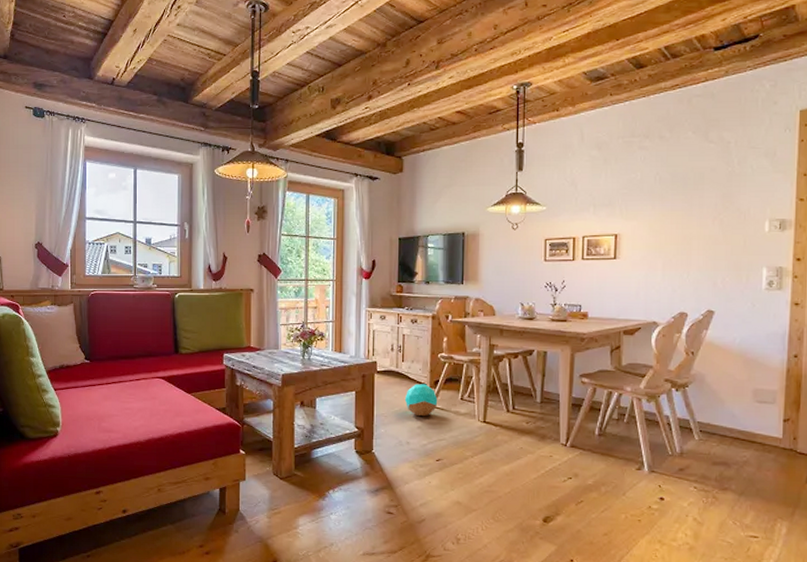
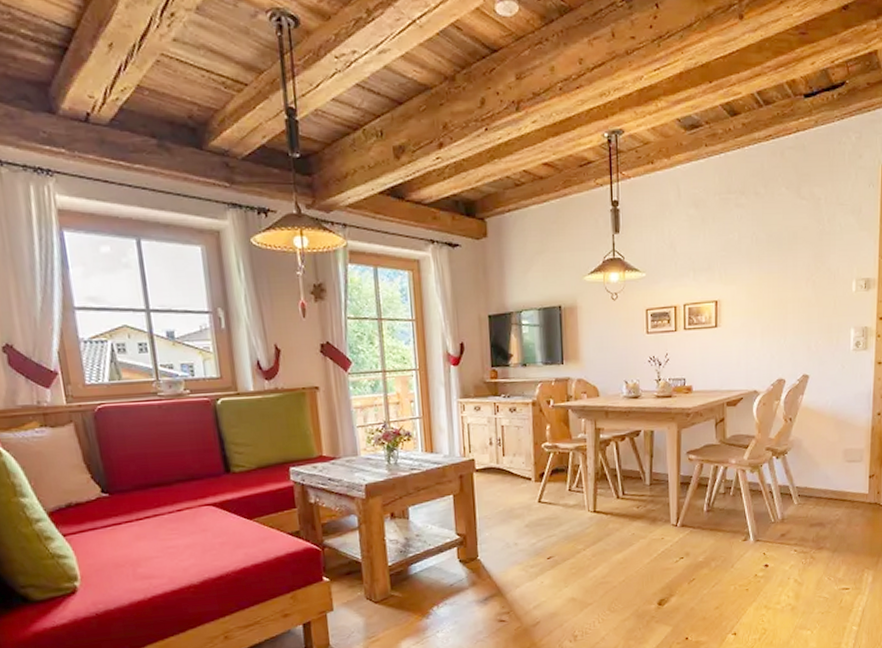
ball: present [404,384,438,417] -> none [508,478,545,515]

